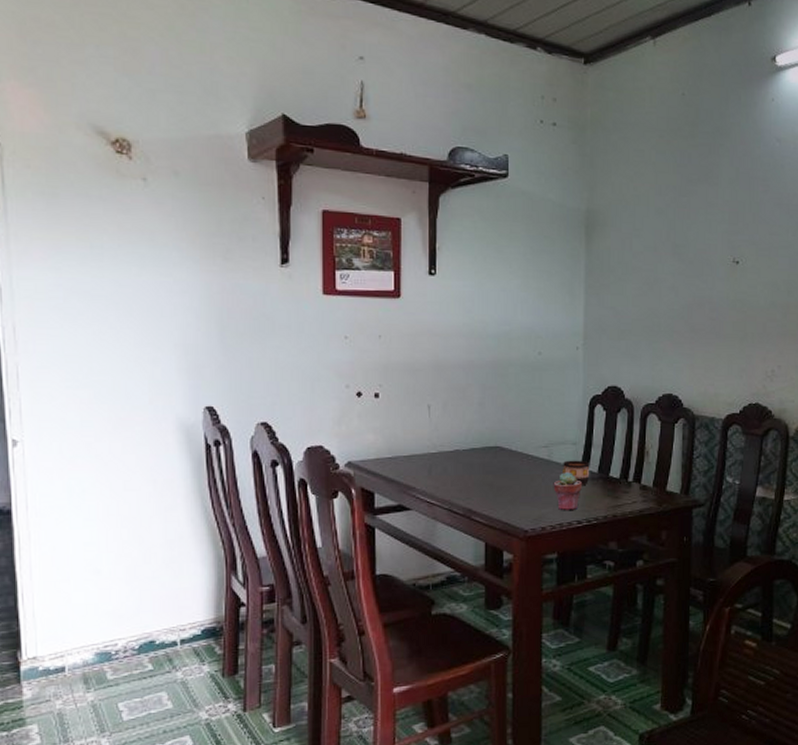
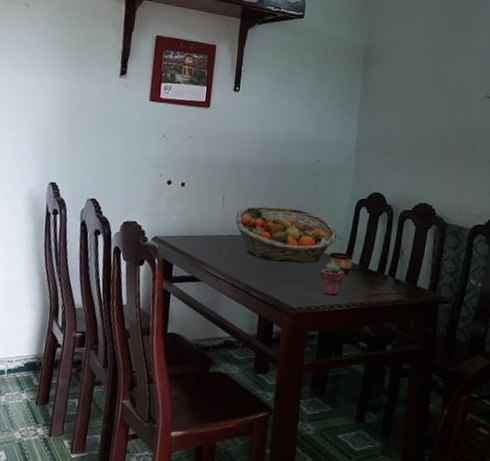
fruit basket: none [446,412,570,478] -> present [235,206,337,263]

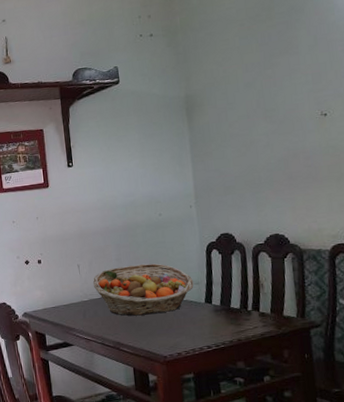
potted succulent: present [320,262,344,296] -> none [183,307,208,339]
cup: present [329,252,352,275] -> none [189,296,214,317]

